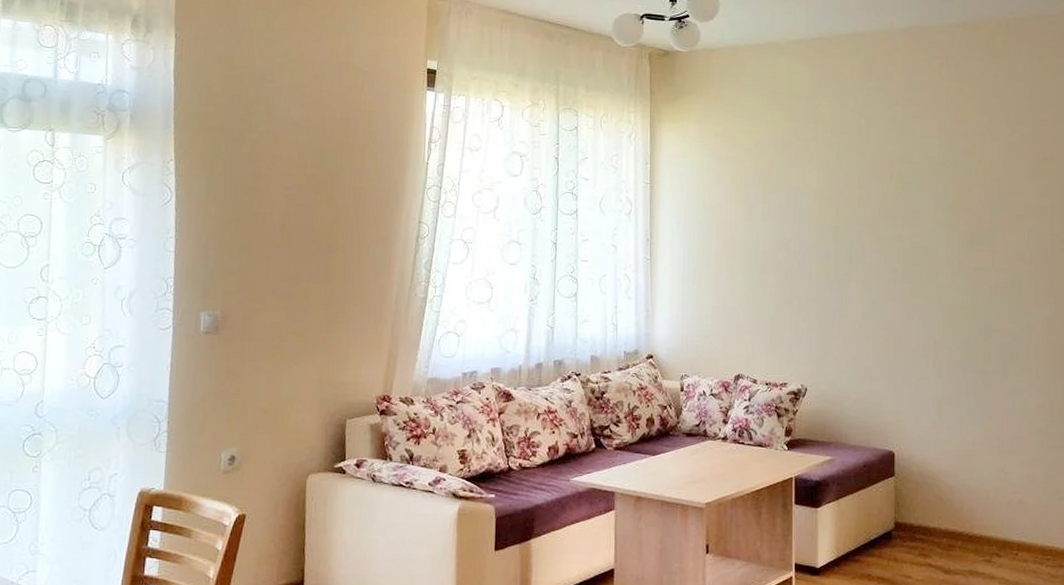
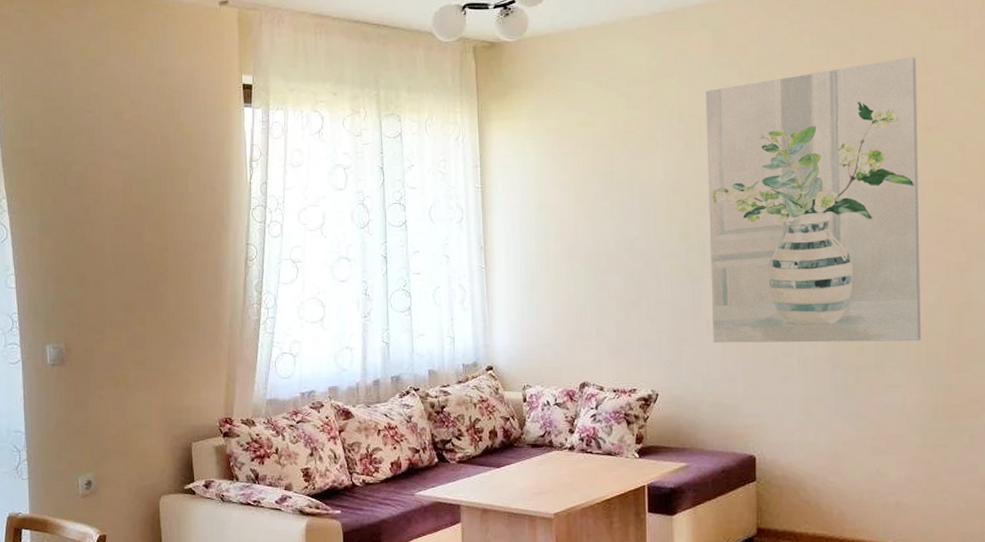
wall art: none [856,96,1040,350] -> present [706,57,921,343]

